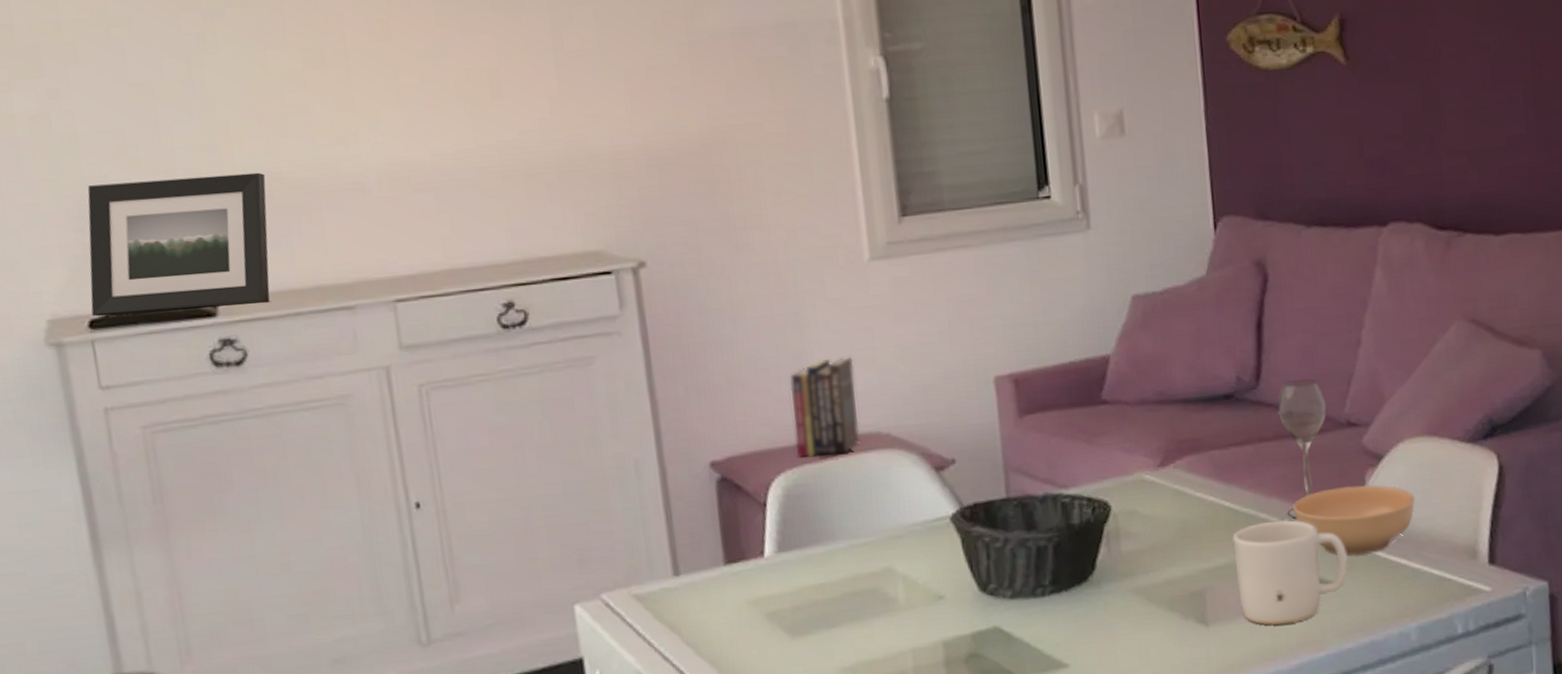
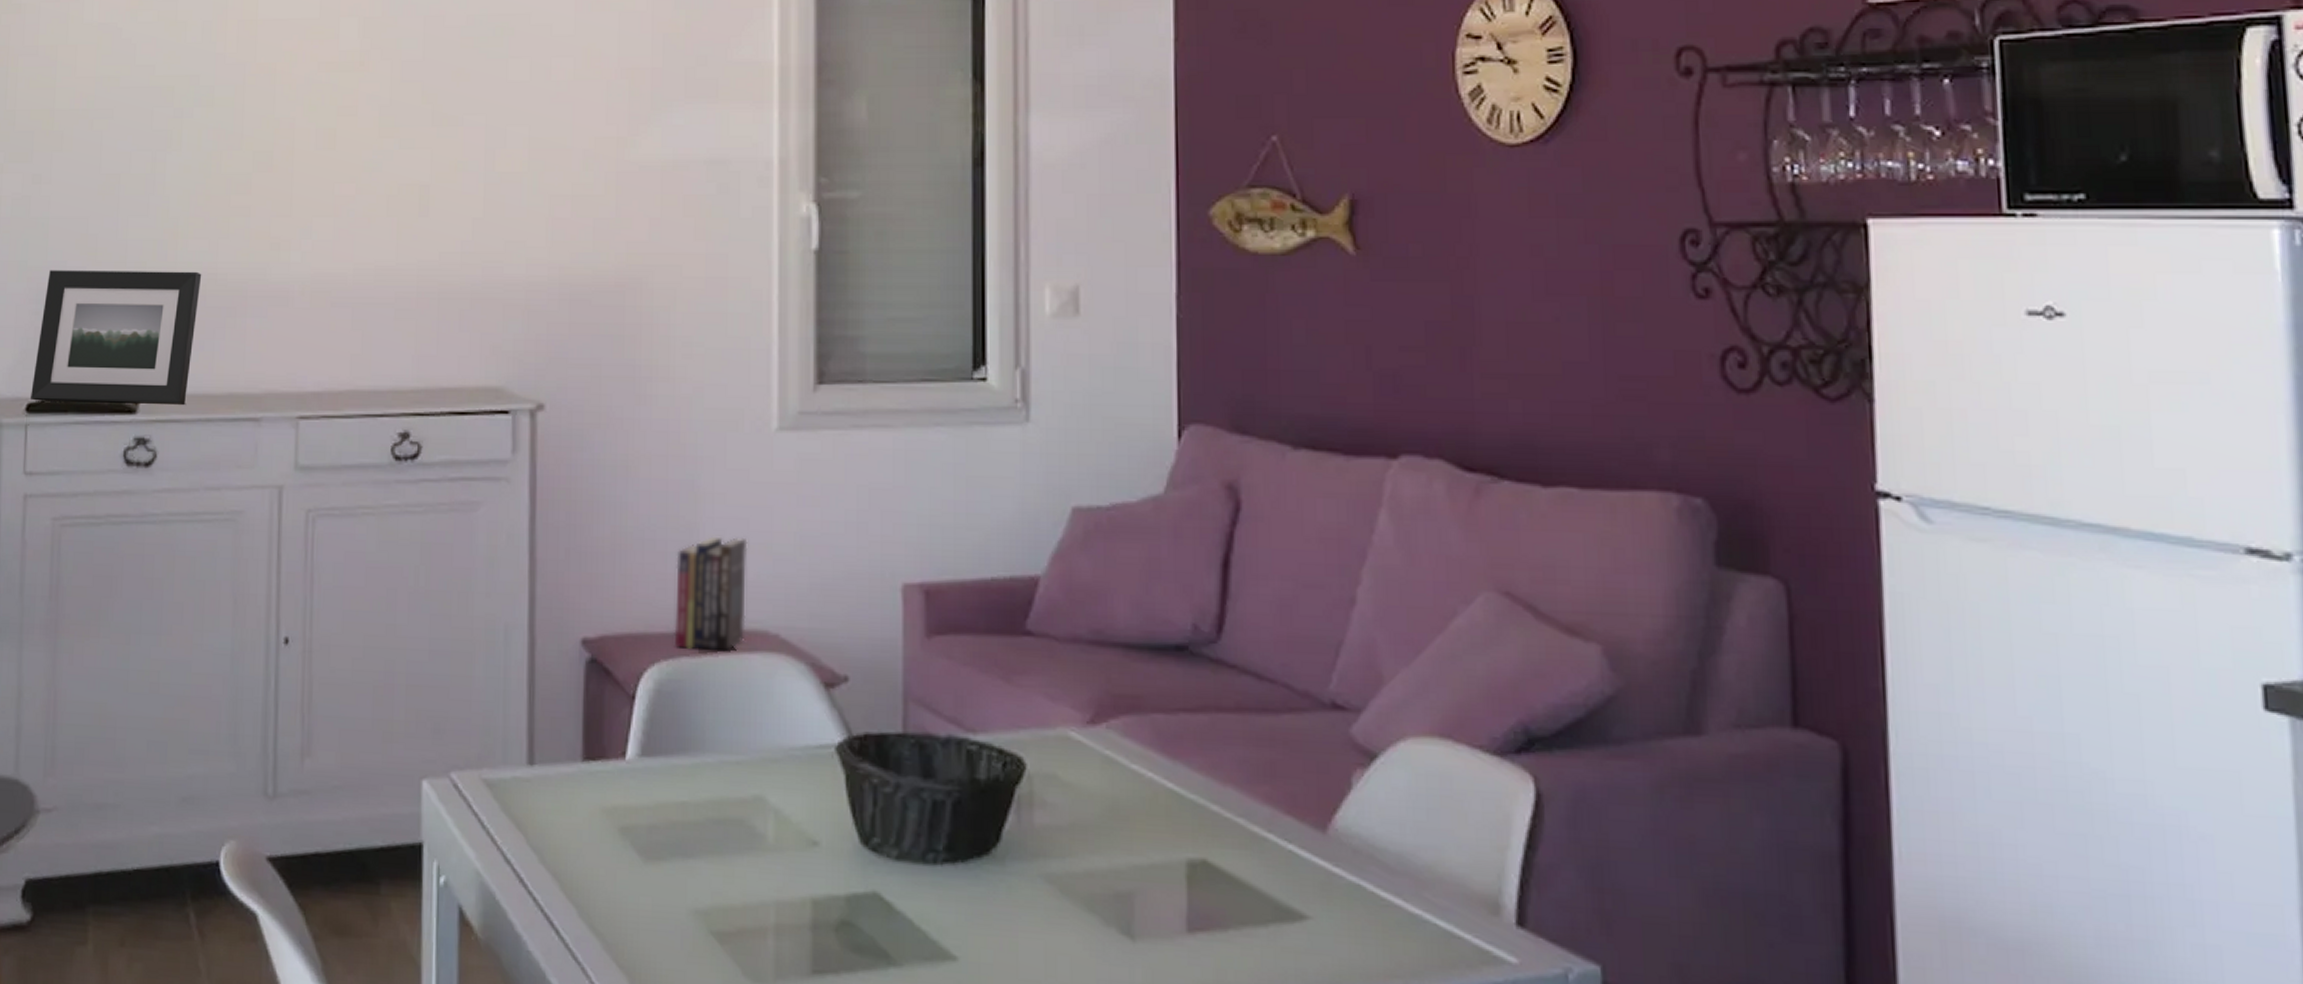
mug: present [1231,519,1348,625] -> none [1172,815,1323,958]
wineglass: present [1277,379,1327,518] -> none [1243,639,1306,819]
bowl: present [1293,485,1415,556] -> none [1254,786,1418,883]

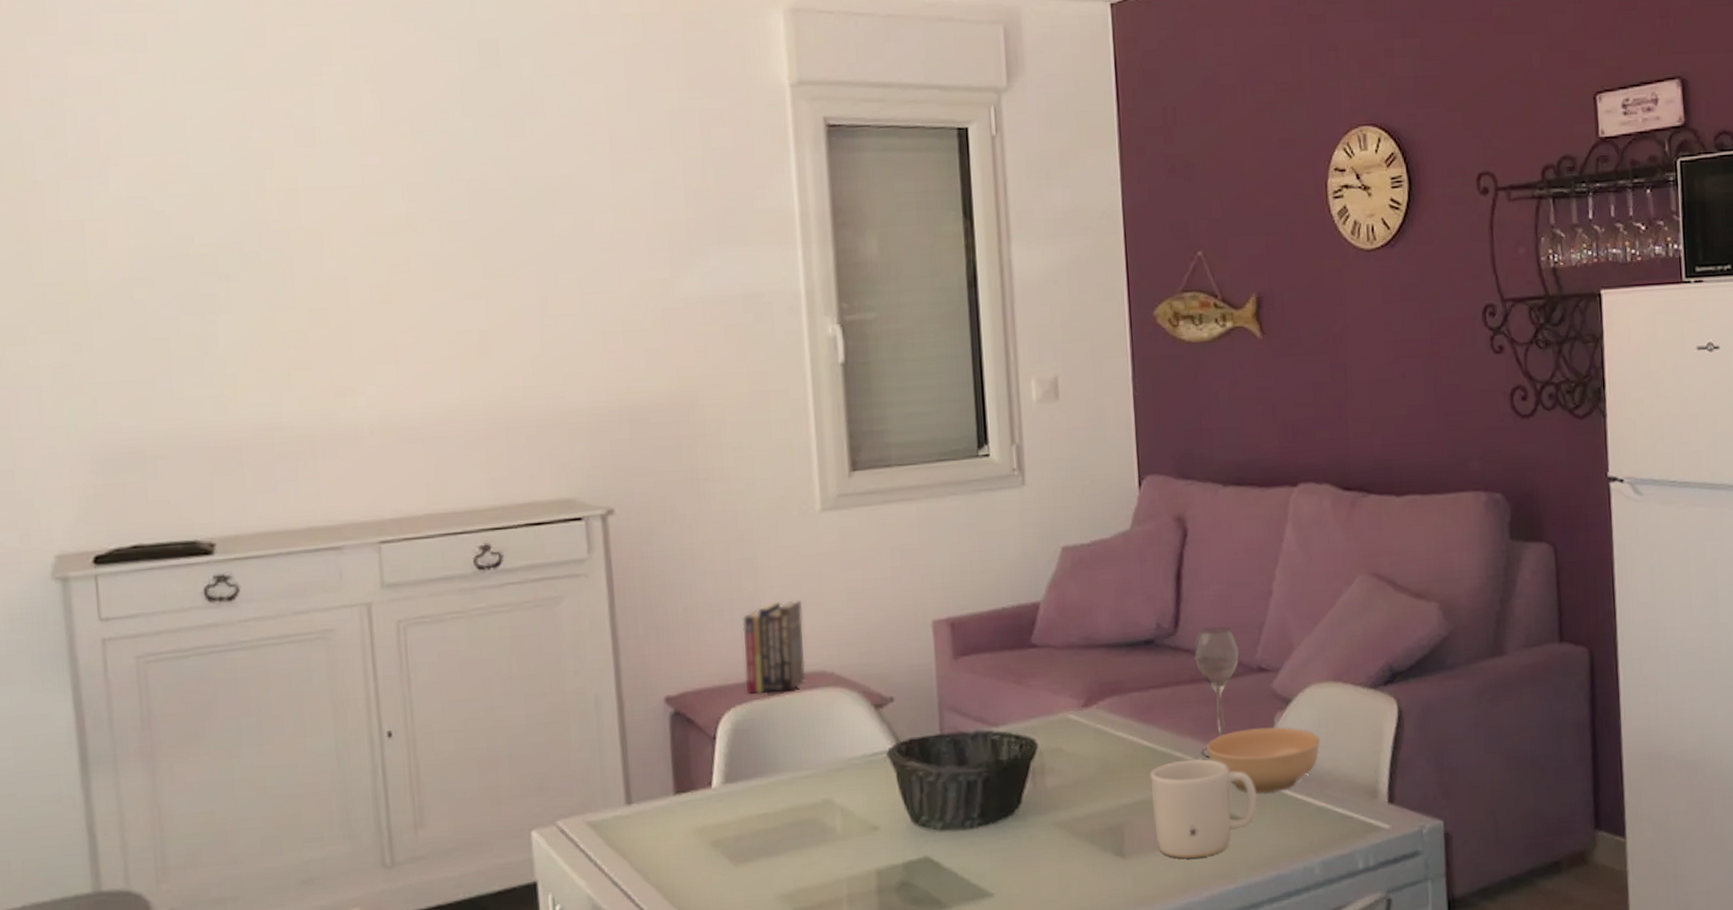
picture frame: present [31,270,202,406] -> none [97,422,267,553]
mug: none [1172,815,1323,958] -> present [1149,758,1257,859]
wineglass: none [1243,639,1306,819] -> present [1194,627,1240,757]
bowl: none [1254,786,1418,883] -> present [1206,727,1320,793]

